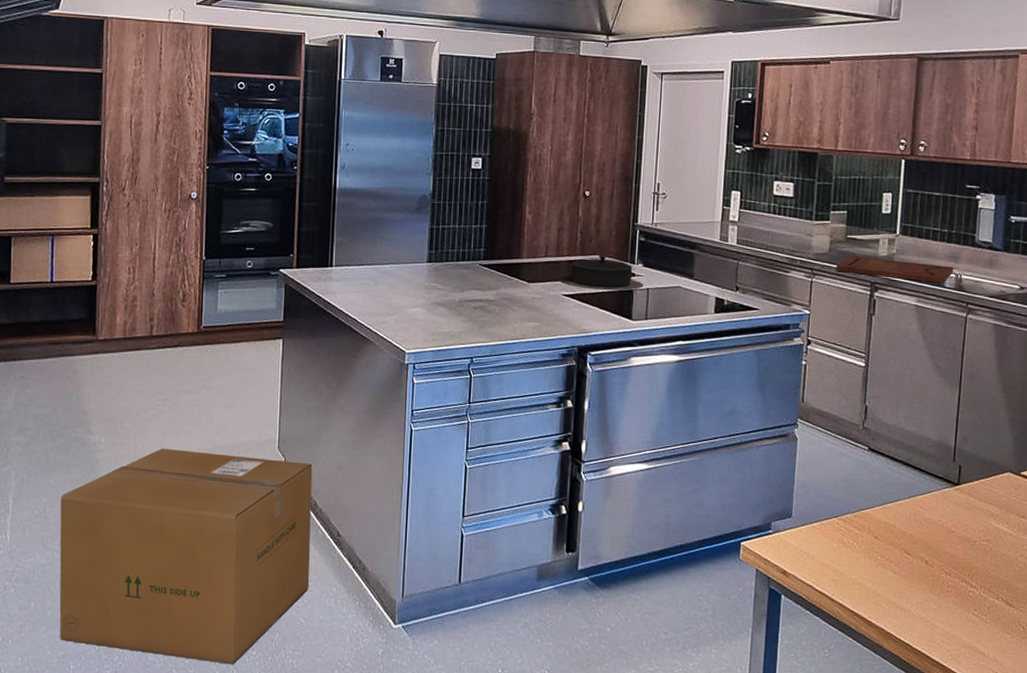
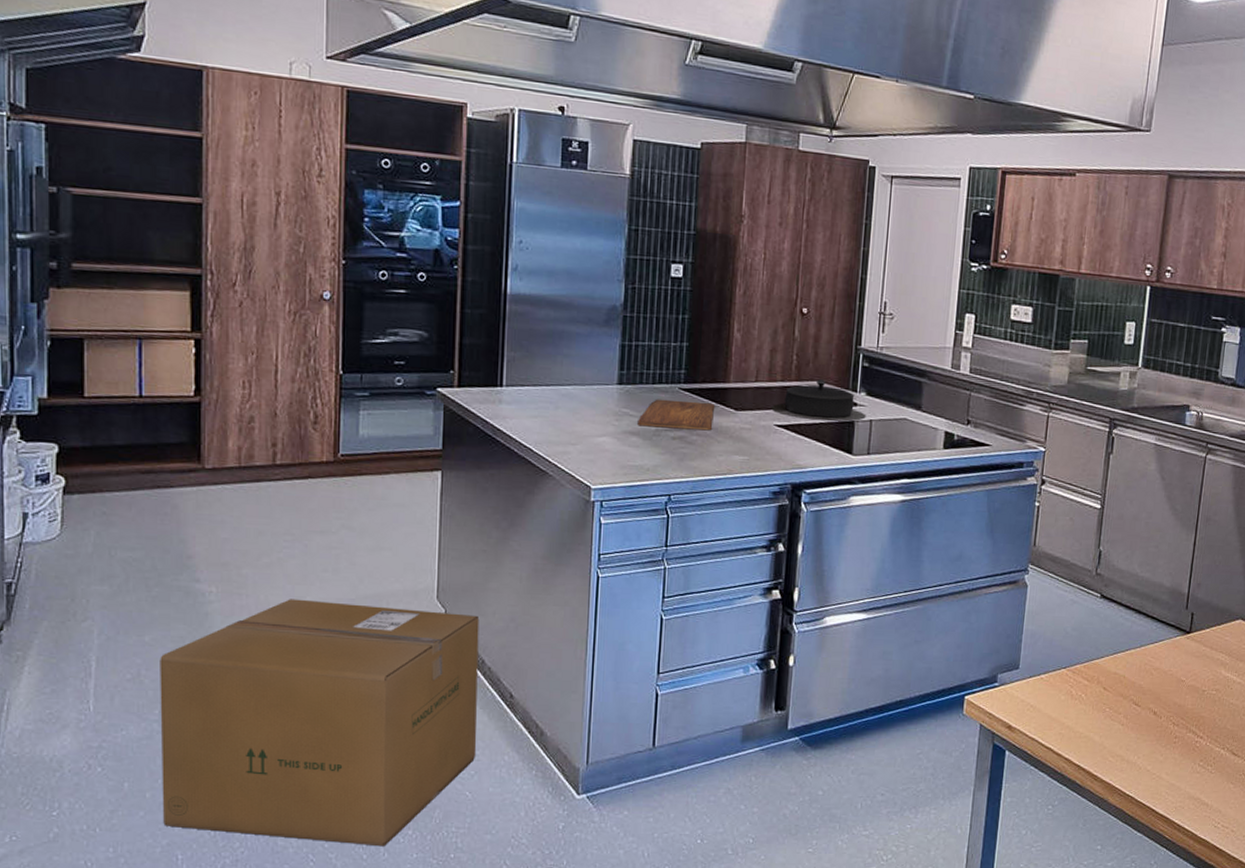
cutting board: none [444,274,510,301] -> present [638,399,714,431]
cutting board: present [836,256,954,283] -> none [1074,390,1196,421]

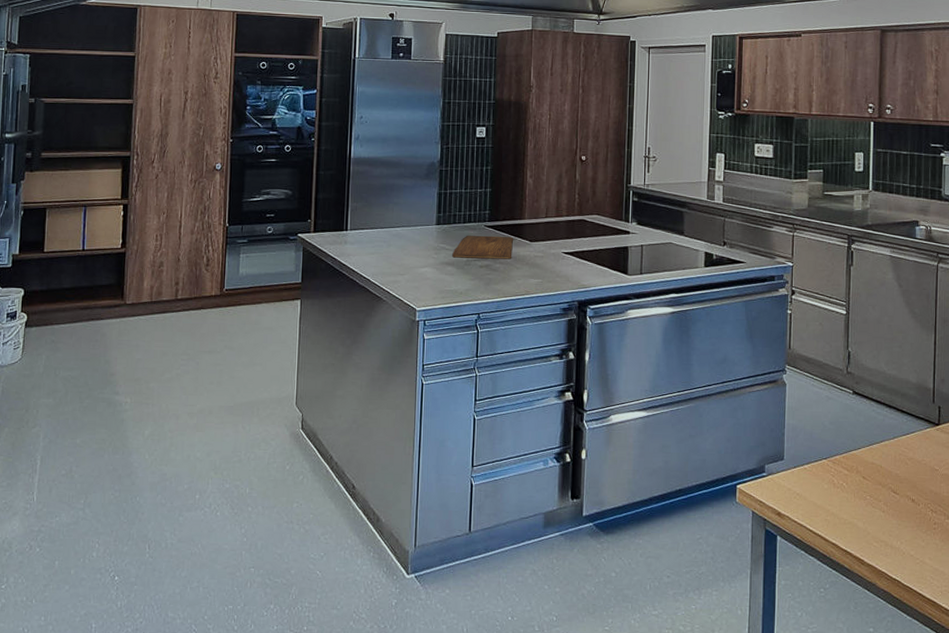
box: present [160,599,480,847] -> none [83,407,329,619]
cooking pot: present [770,379,866,422] -> none [558,213,638,248]

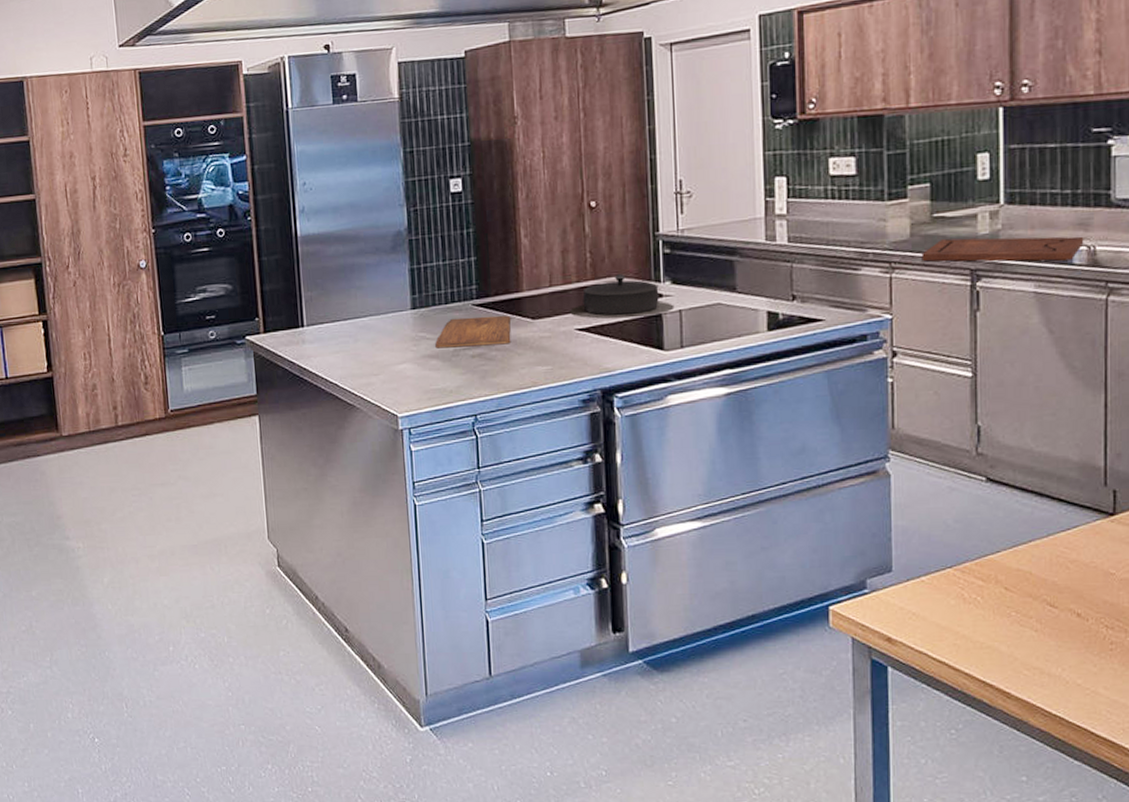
cooking pot: none [558,213,638,248] -> present [569,274,675,320]
cutting board: none [815,211,924,235] -> present [921,236,1084,262]

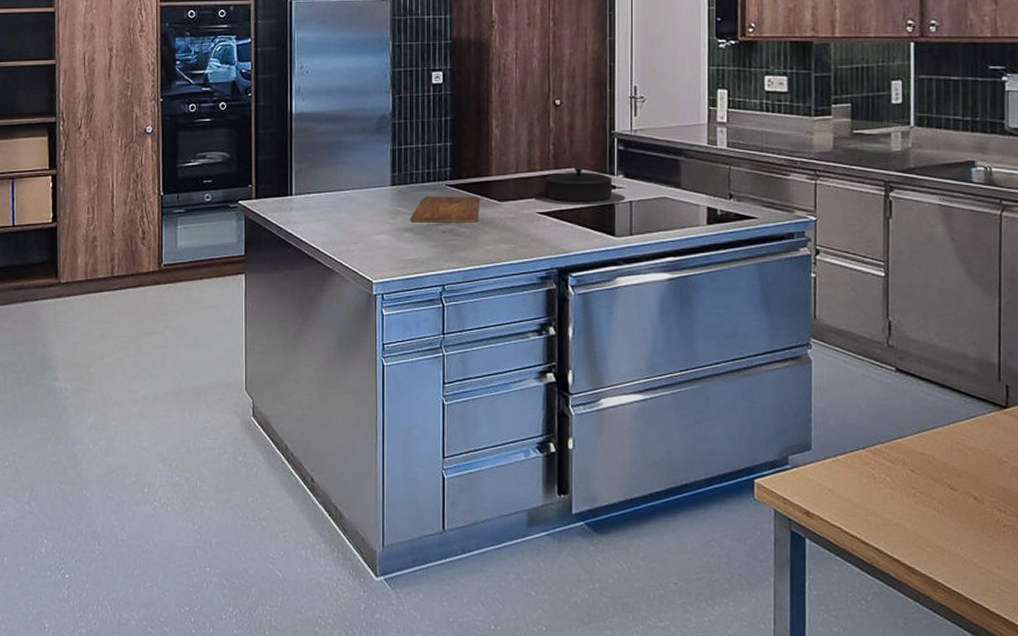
cutting board: present [921,236,1084,262] -> none [842,153,982,178]

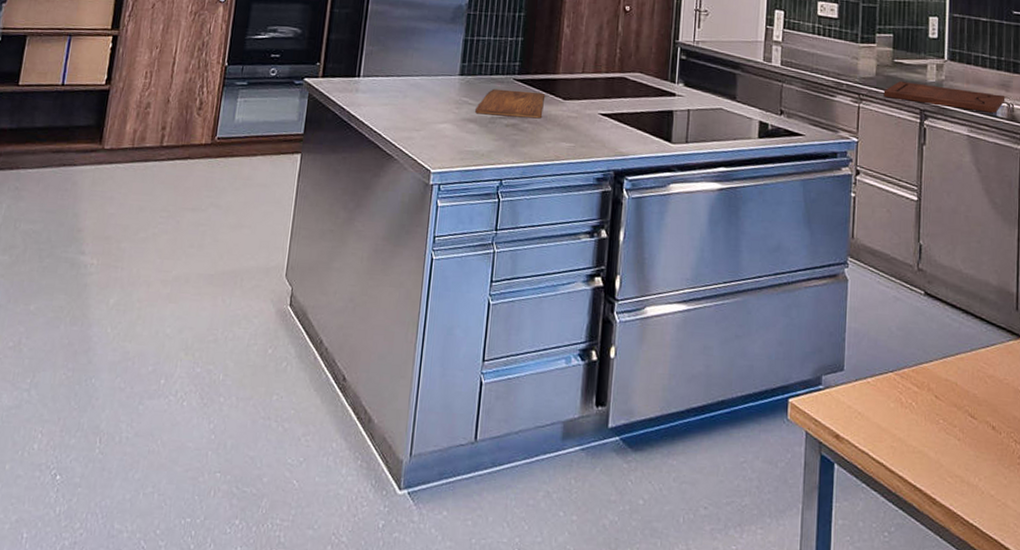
cooking pot: present [532,166,626,206] -> none [595,71,684,112]
cutting board: none [842,153,982,178] -> present [883,81,1005,113]

